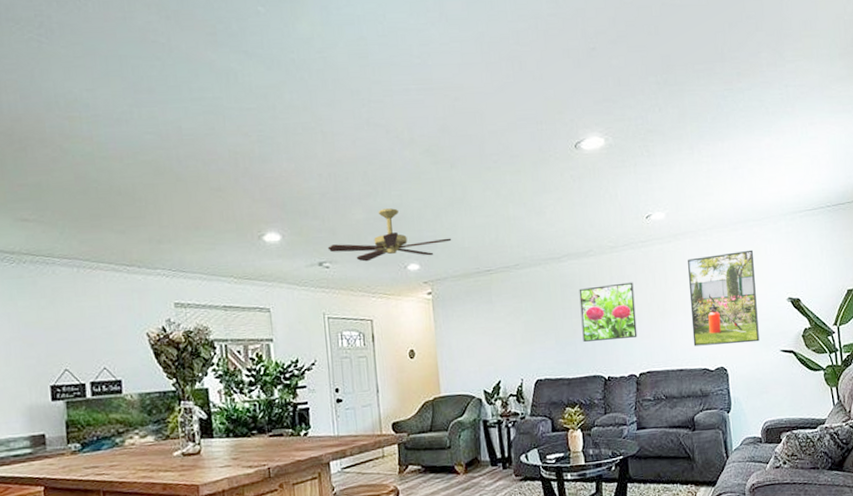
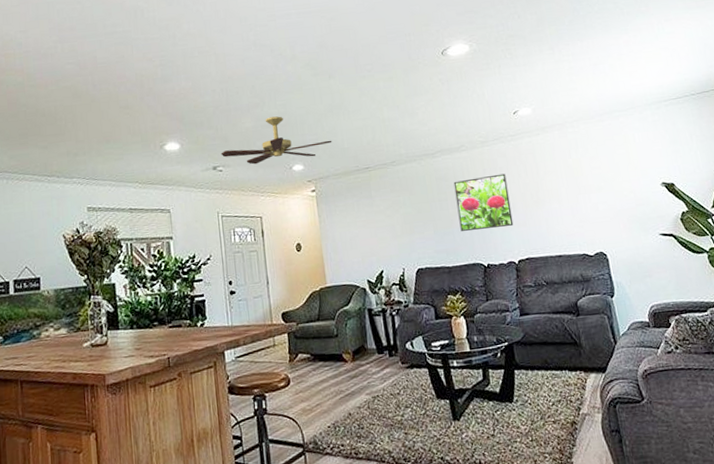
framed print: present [688,249,760,347] -> none [557,138,637,233]

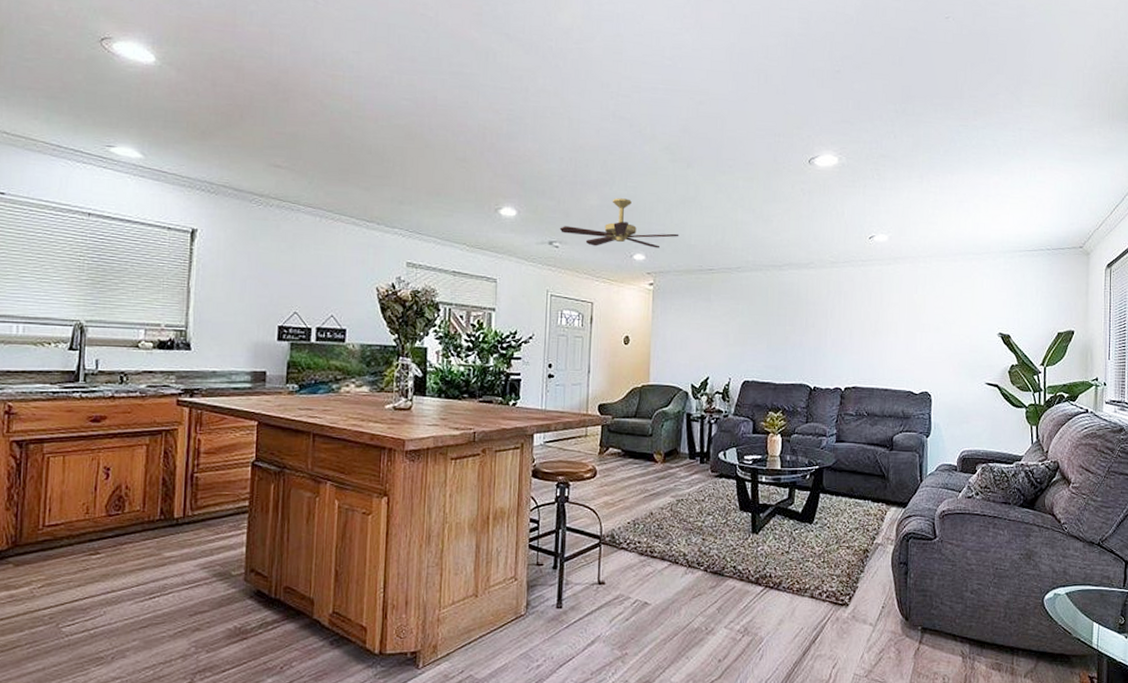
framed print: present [453,173,514,231] -> none [794,298,849,353]

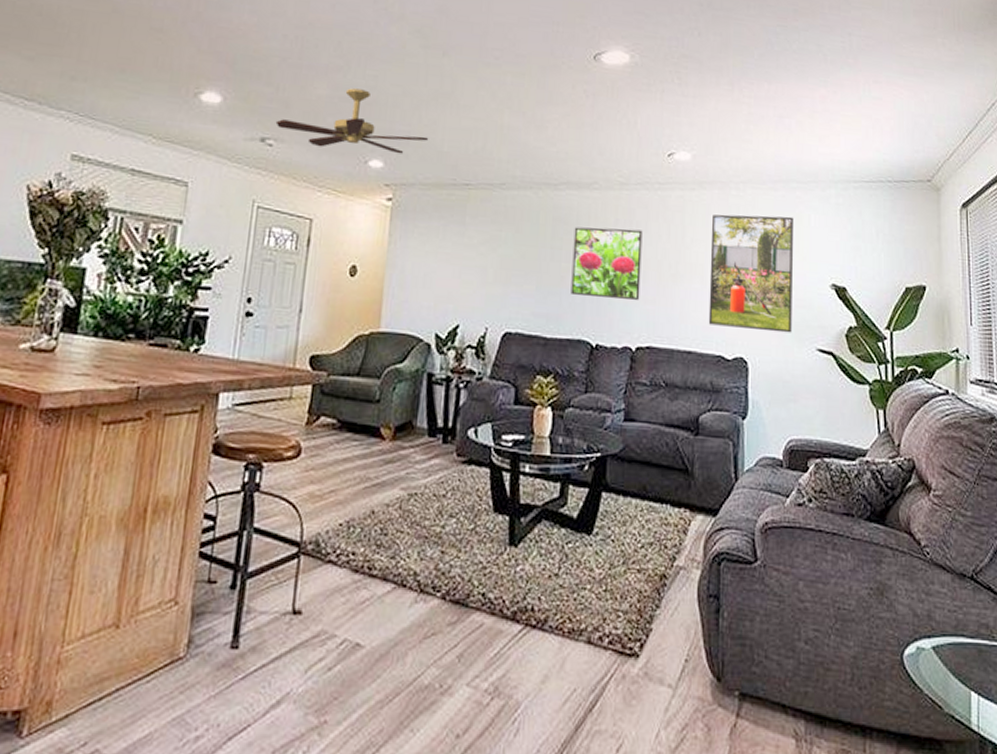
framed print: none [794,298,849,353] -> present [571,227,643,301]
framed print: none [901,281,969,372] -> present [708,214,793,333]

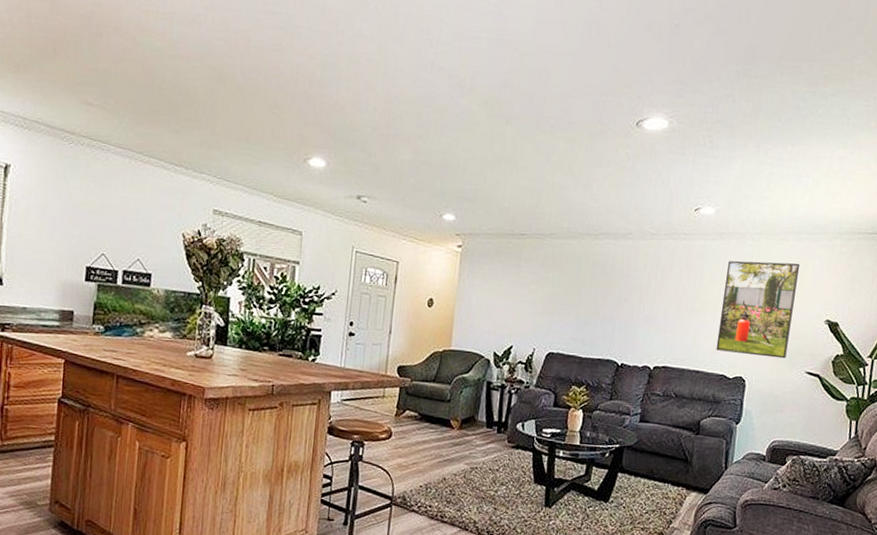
ceiling fan: present [275,88,429,154] -> none [368,153,492,209]
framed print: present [571,227,643,301] -> none [603,270,667,331]

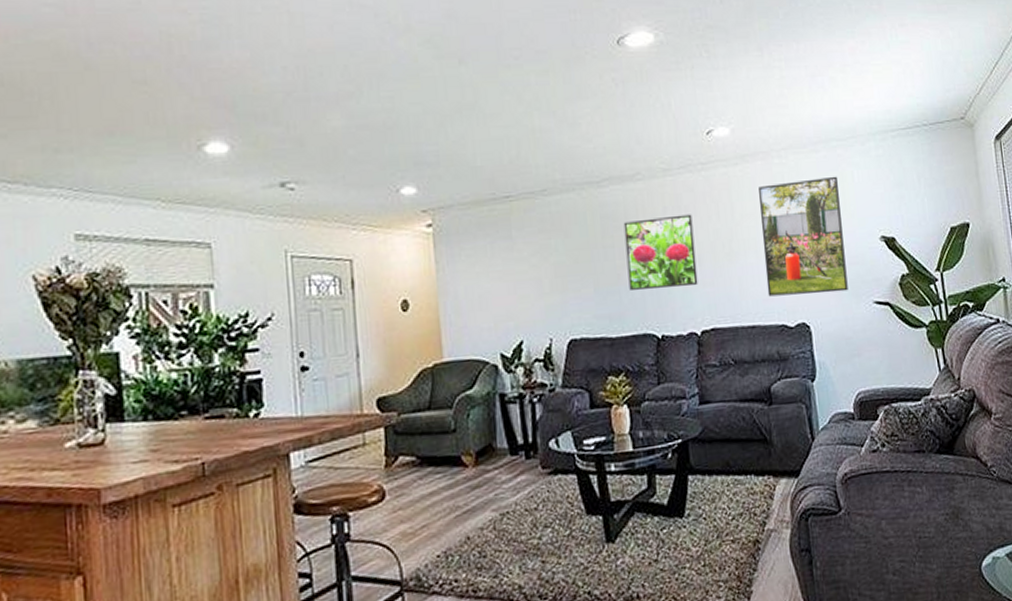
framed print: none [603,270,667,331] -> present [623,214,698,290]

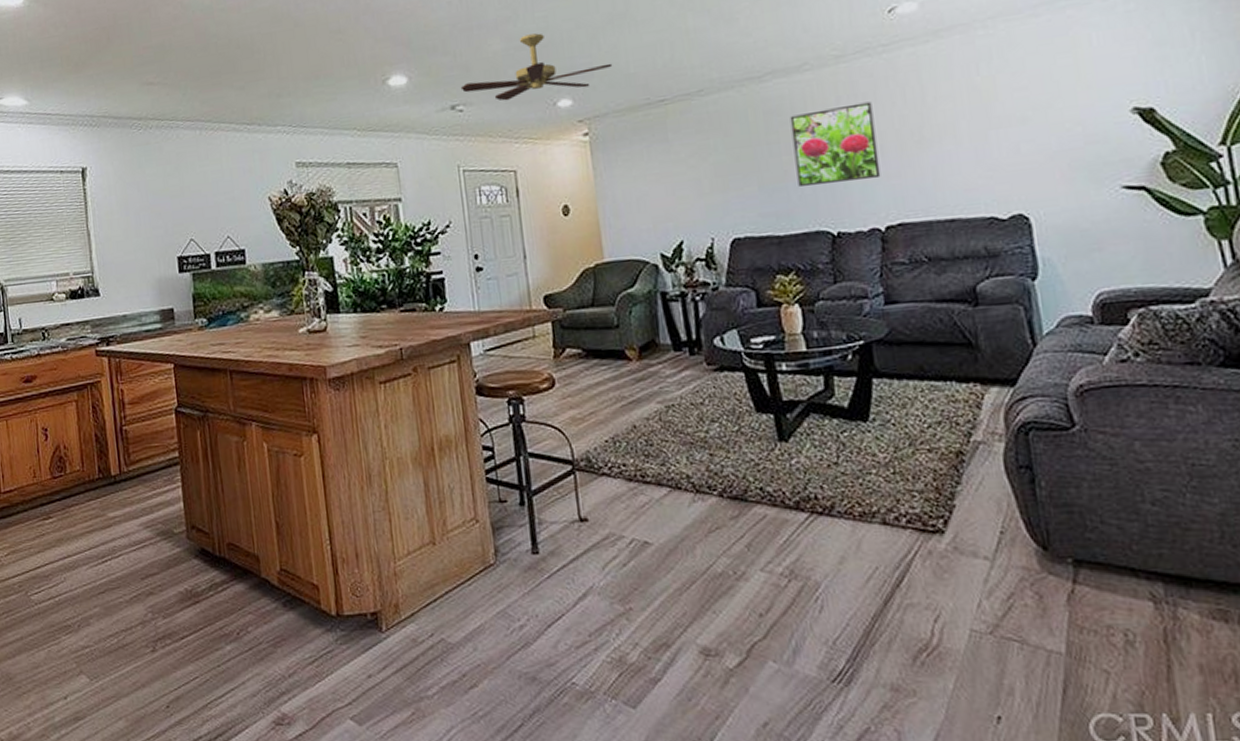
ceiling fan: none [292,113,460,183] -> present [460,33,613,101]
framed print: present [759,176,848,297] -> none [957,41,1084,187]

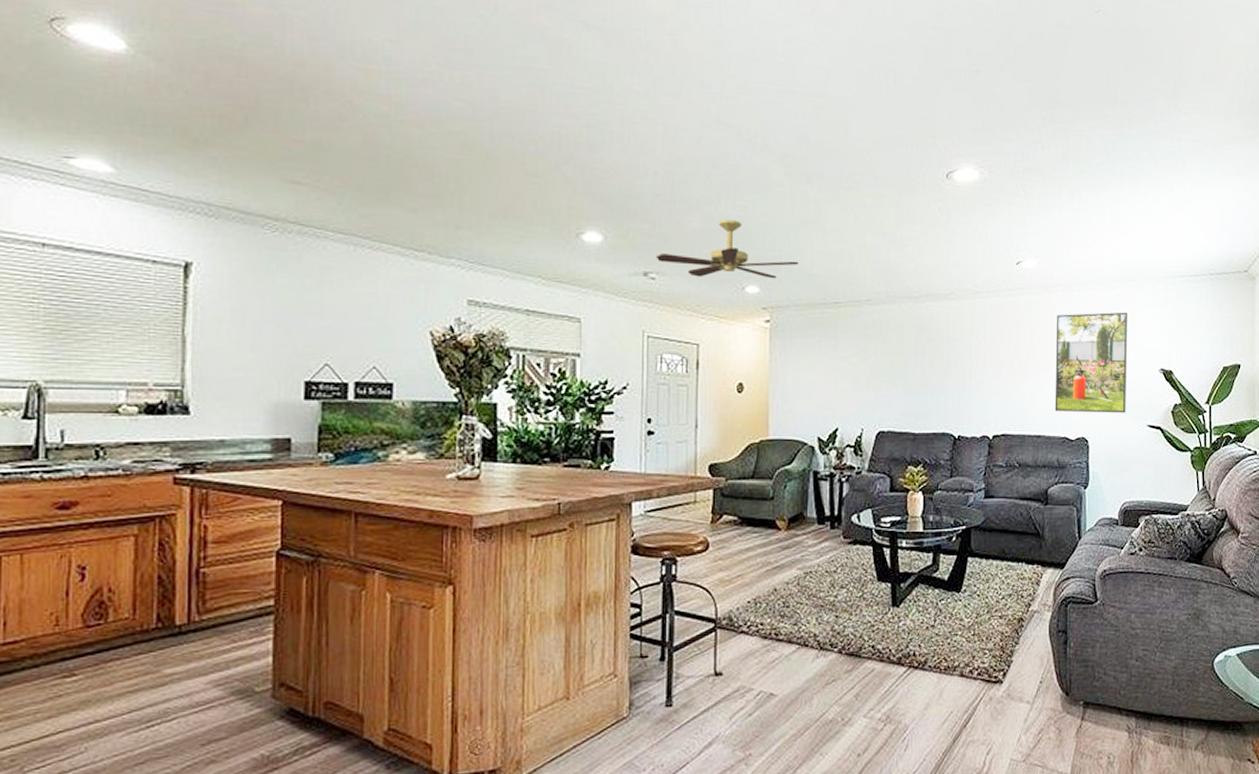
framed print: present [790,101,881,186] -> none [934,333,996,396]
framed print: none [957,41,1084,187] -> present [1054,312,1127,413]

